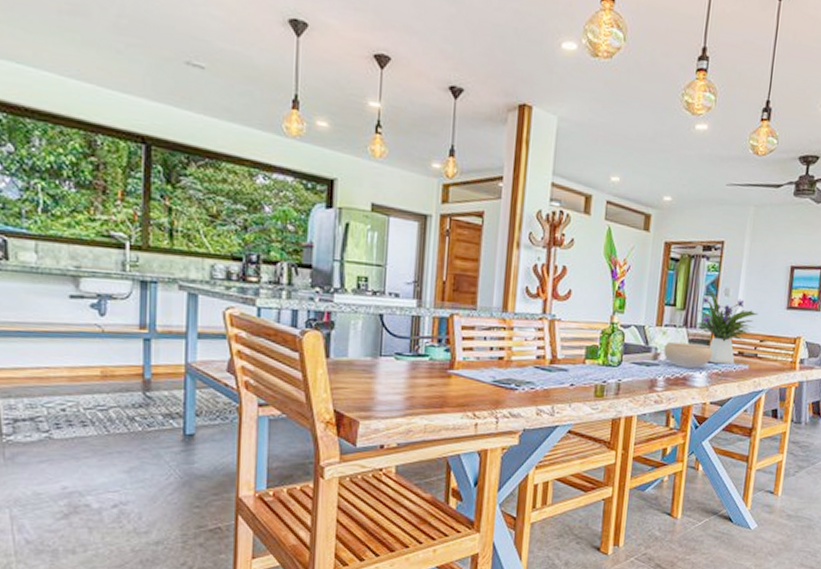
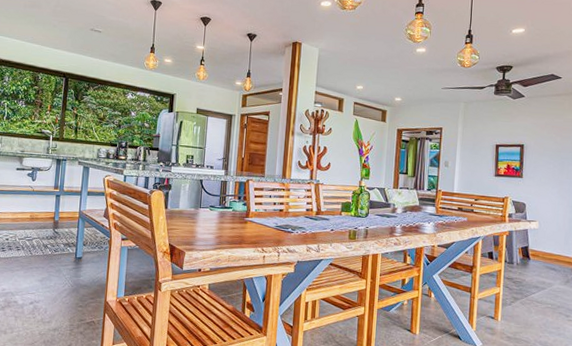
bowl: present [664,341,713,369] -> none [400,199,438,220]
flower arrangement: present [691,291,759,365] -> none [420,163,472,218]

